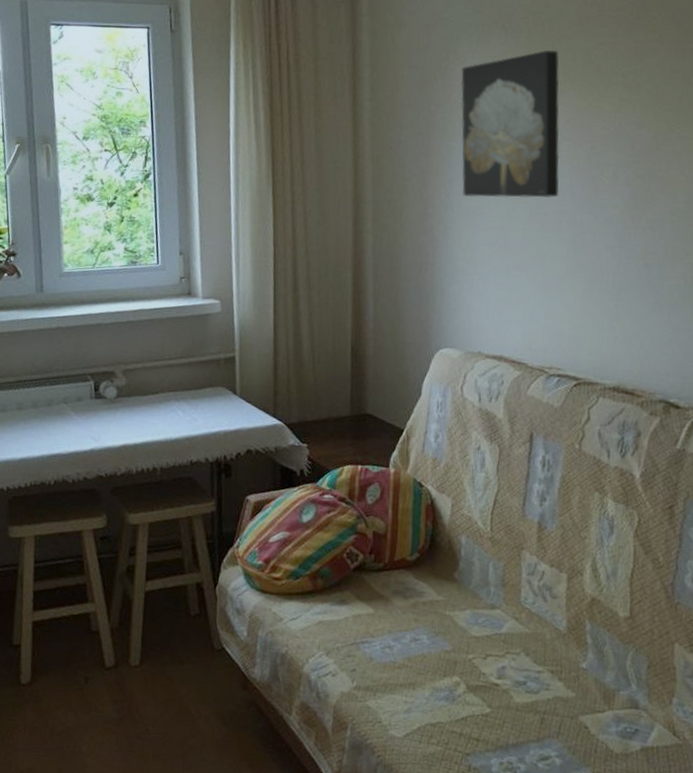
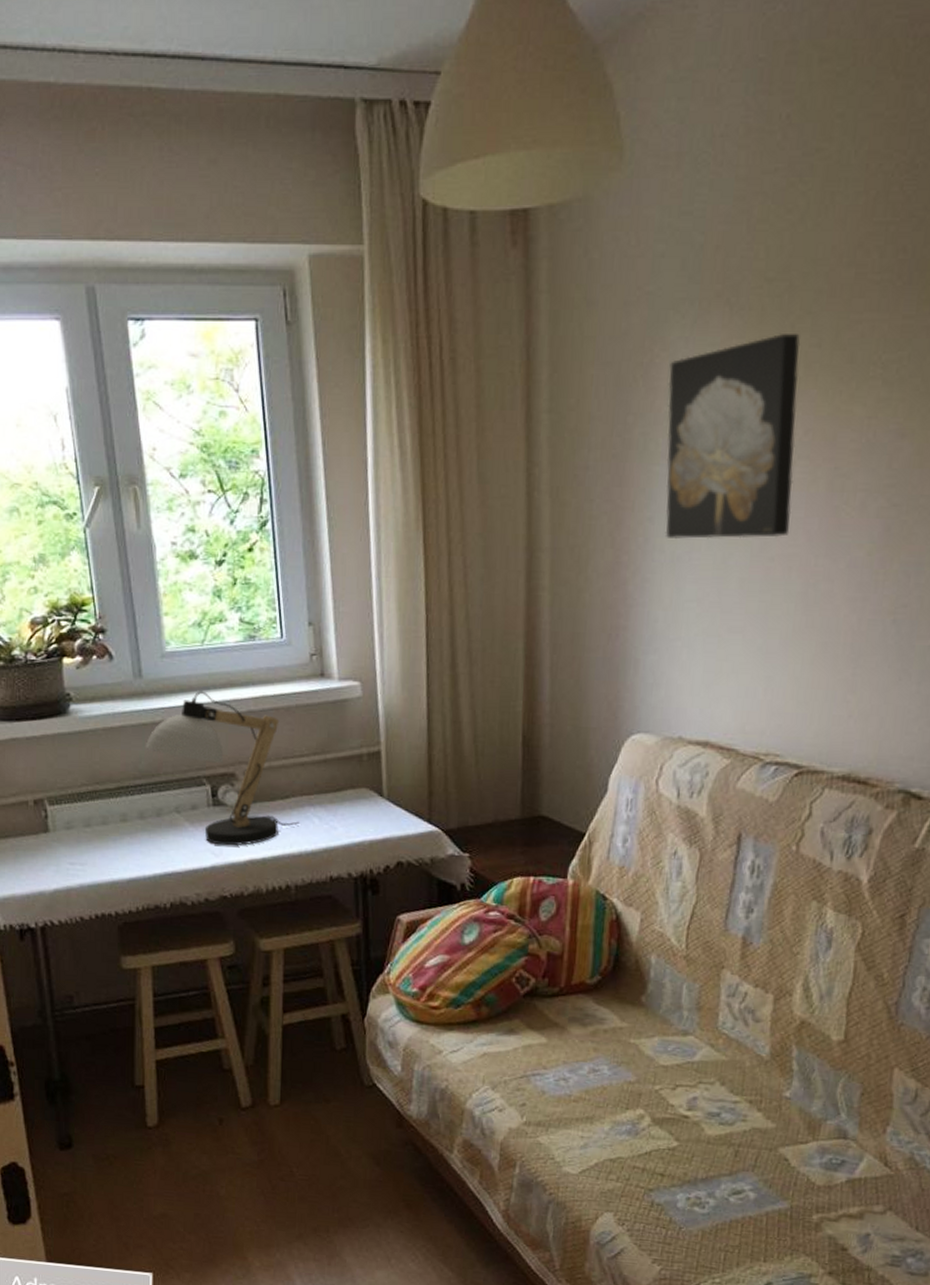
desk lamp: none [41,304,166,433] -> present [145,691,299,846]

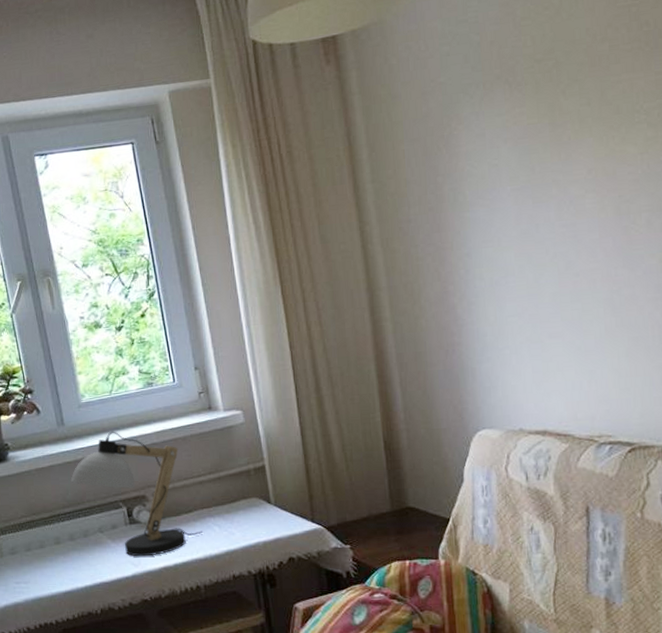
wall art: present [665,334,801,539] -> none [466,98,589,268]

